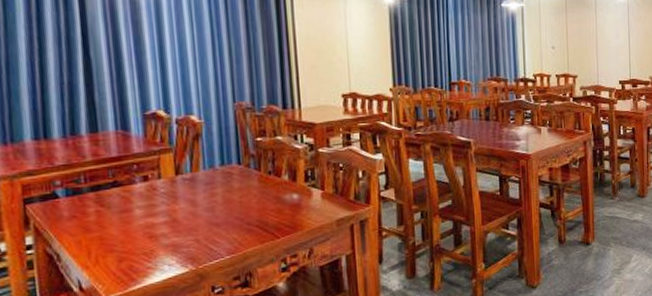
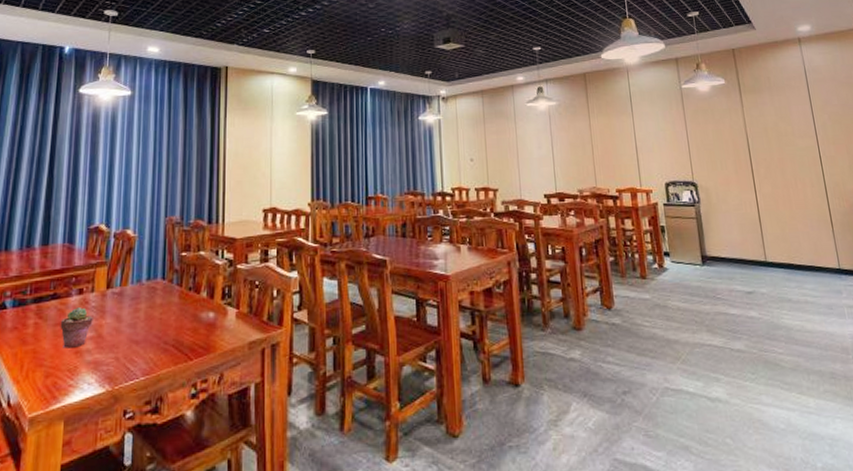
potted succulent: none [126,194,165,234] -> present [60,307,93,349]

